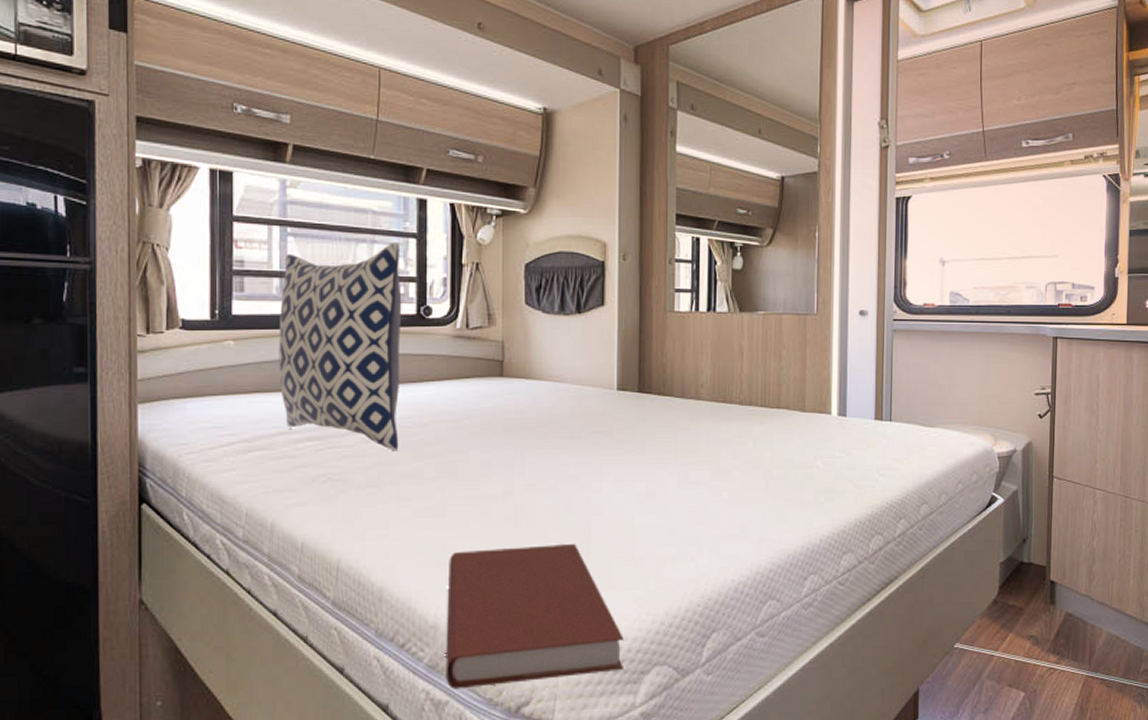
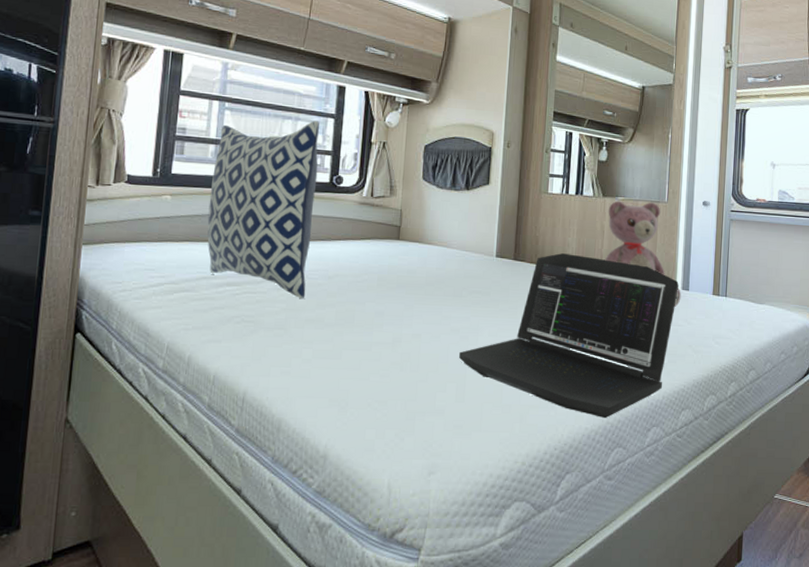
book: present [446,543,624,690] -> none [330,388,489,514]
laptop: none [581,381,835,569] -> present [459,253,680,419]
teddy bear: none [746,315,838,436] -> present [605,200,681,307]

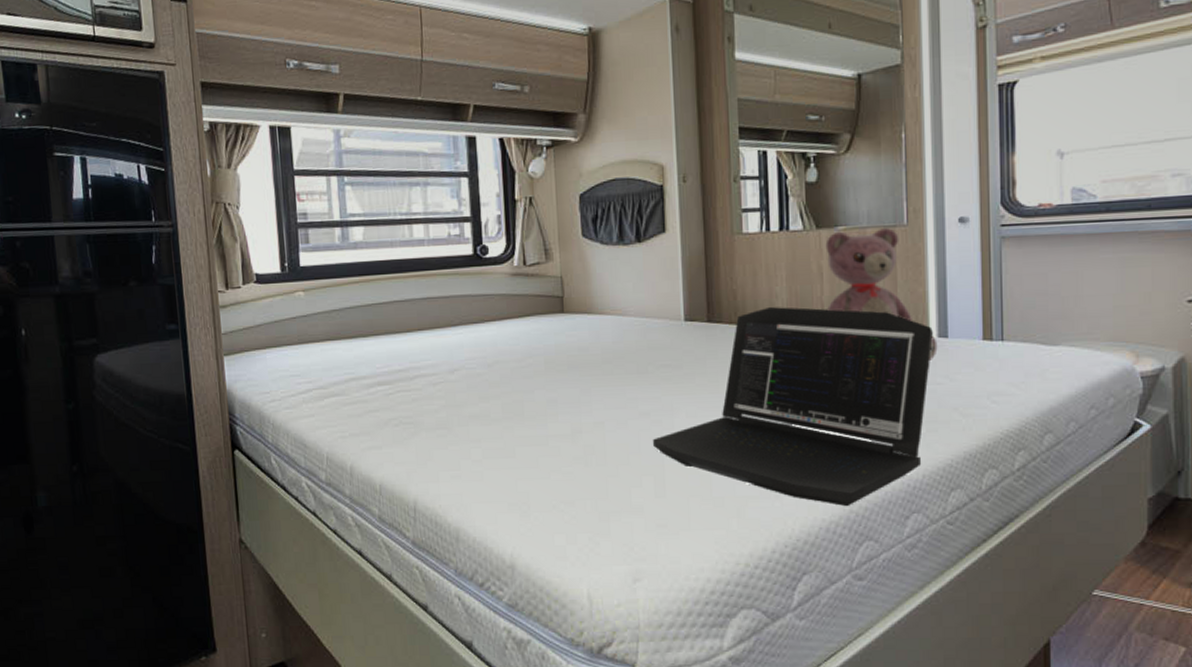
pillow: present [207,120,319,298] -> none [343,183,465,392]

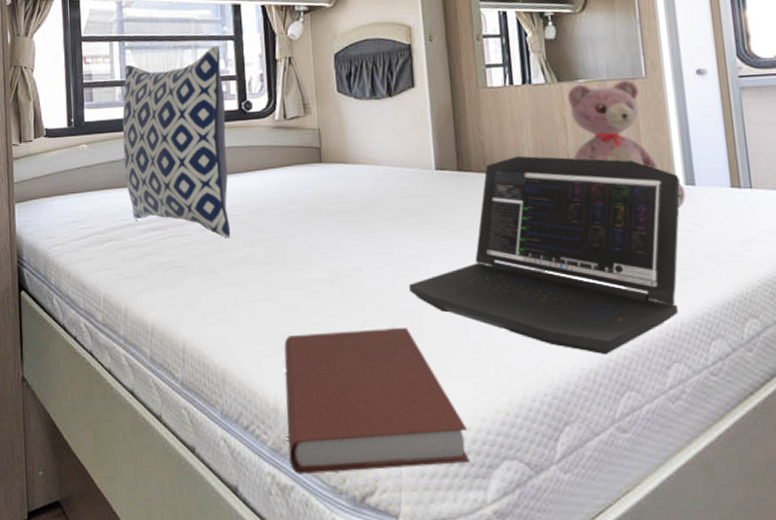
pillow: none [343,183,465,392] -> present [122,45,231,238]
book: none [521,482,708,629] -> present [284,327,470,475]

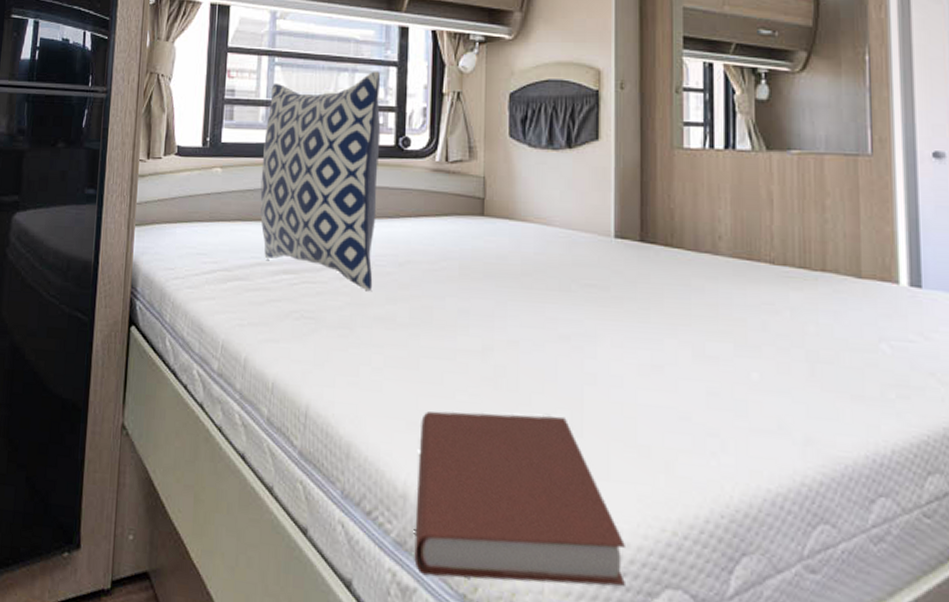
laptop: present [409,156,681,355] -> none [572,232,905,478]
teddy bear: present [567,80,686,208] -> none [776,155,909,312]

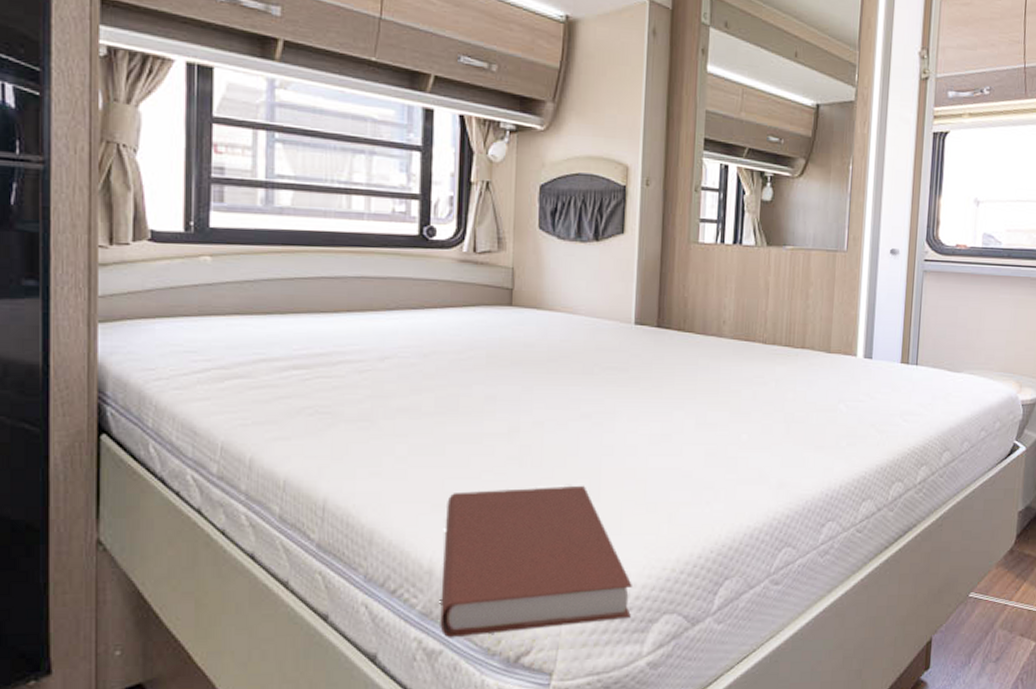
pillow: present [260,71,381,290] -> none [262,155,403,382]

